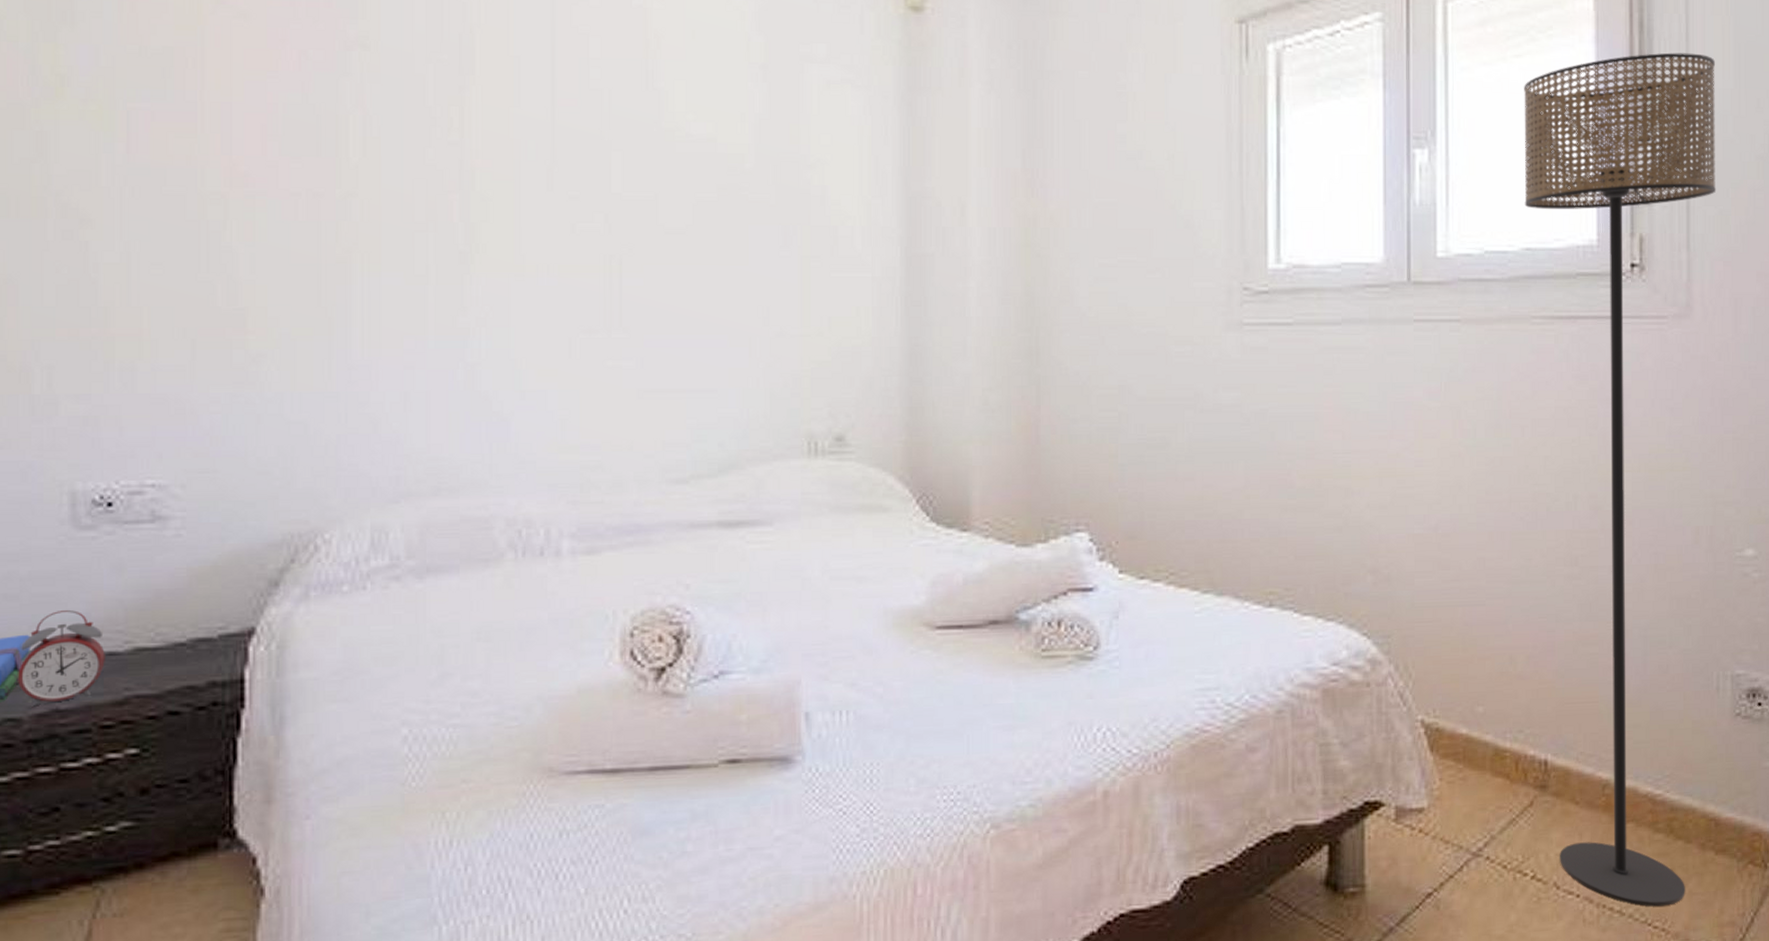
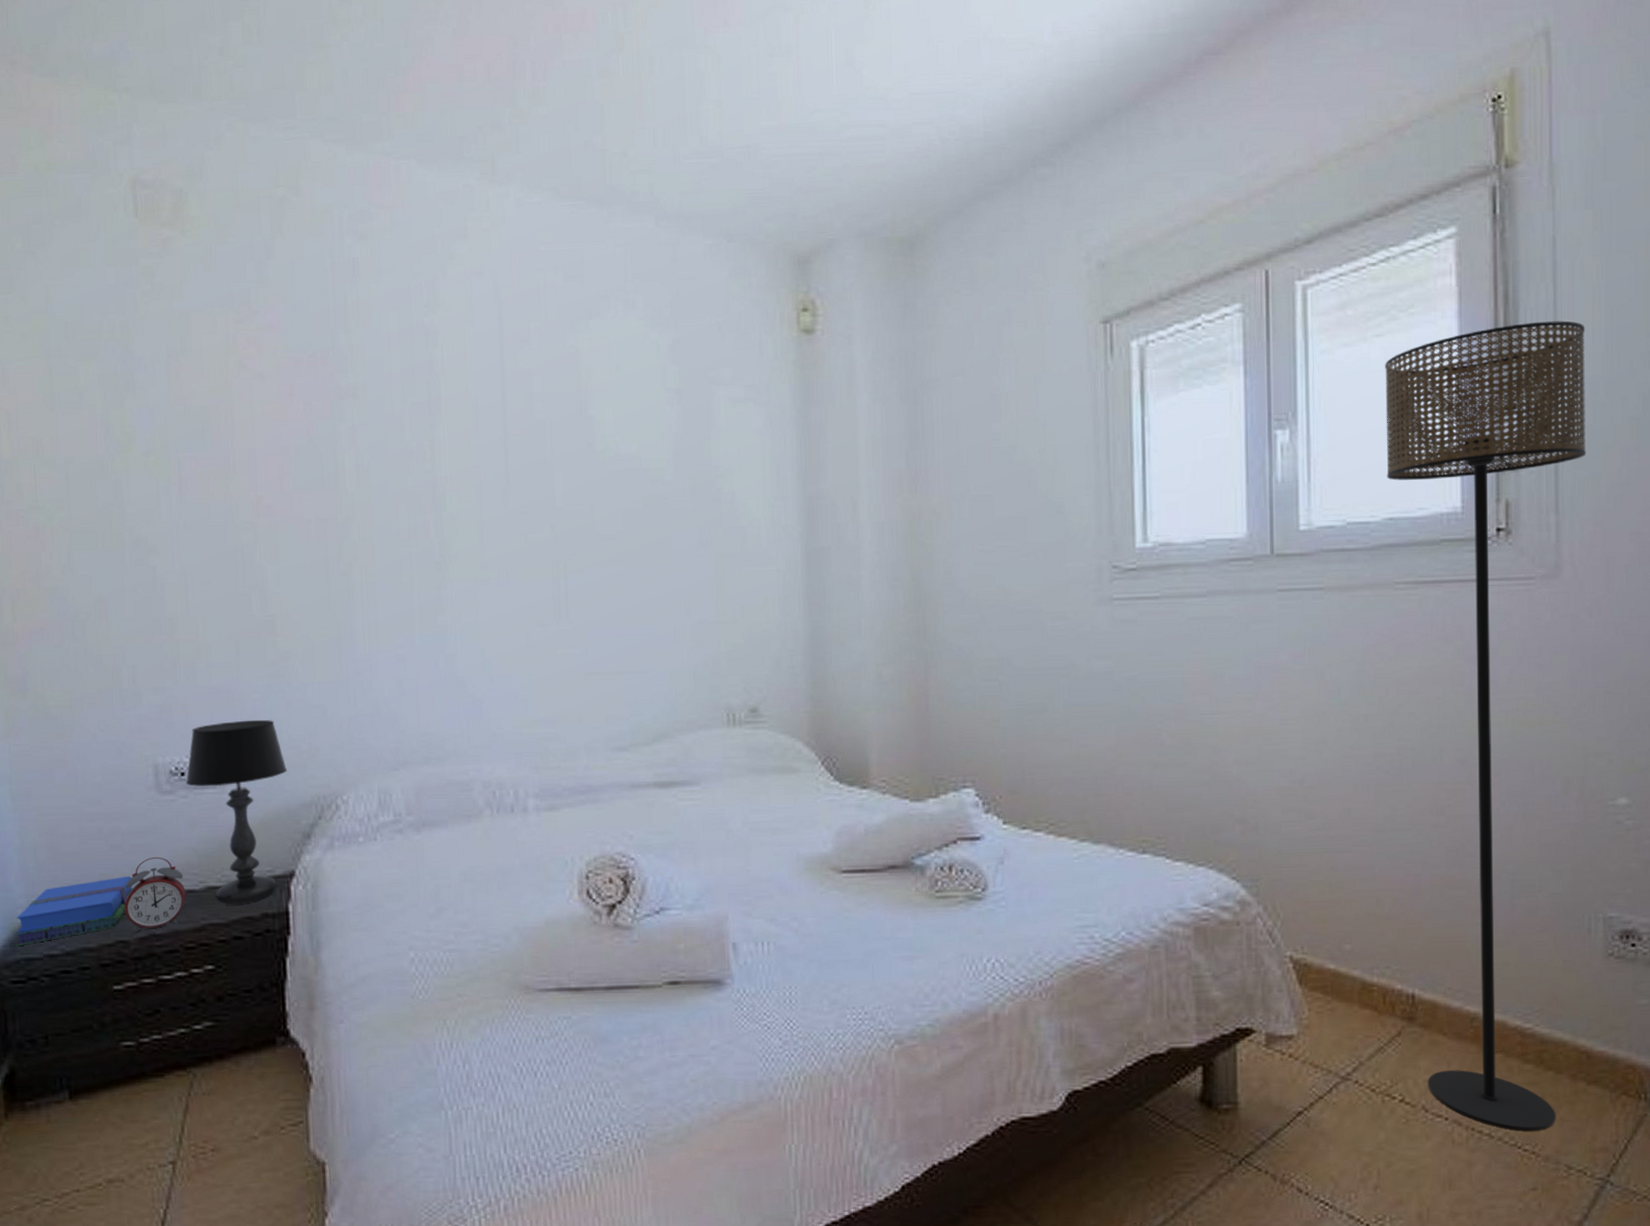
table lamp: none [112,437,252,671] -> present [185,719,287,905]

